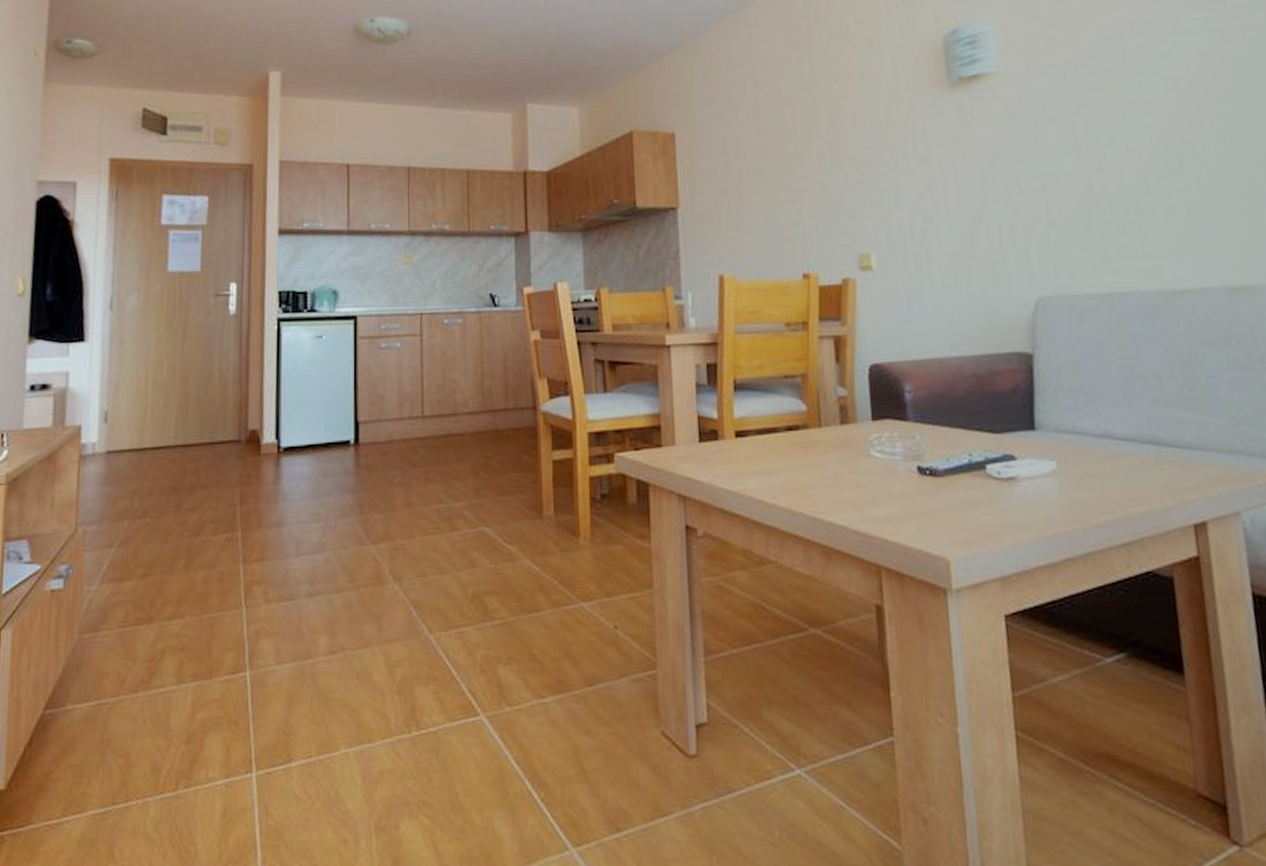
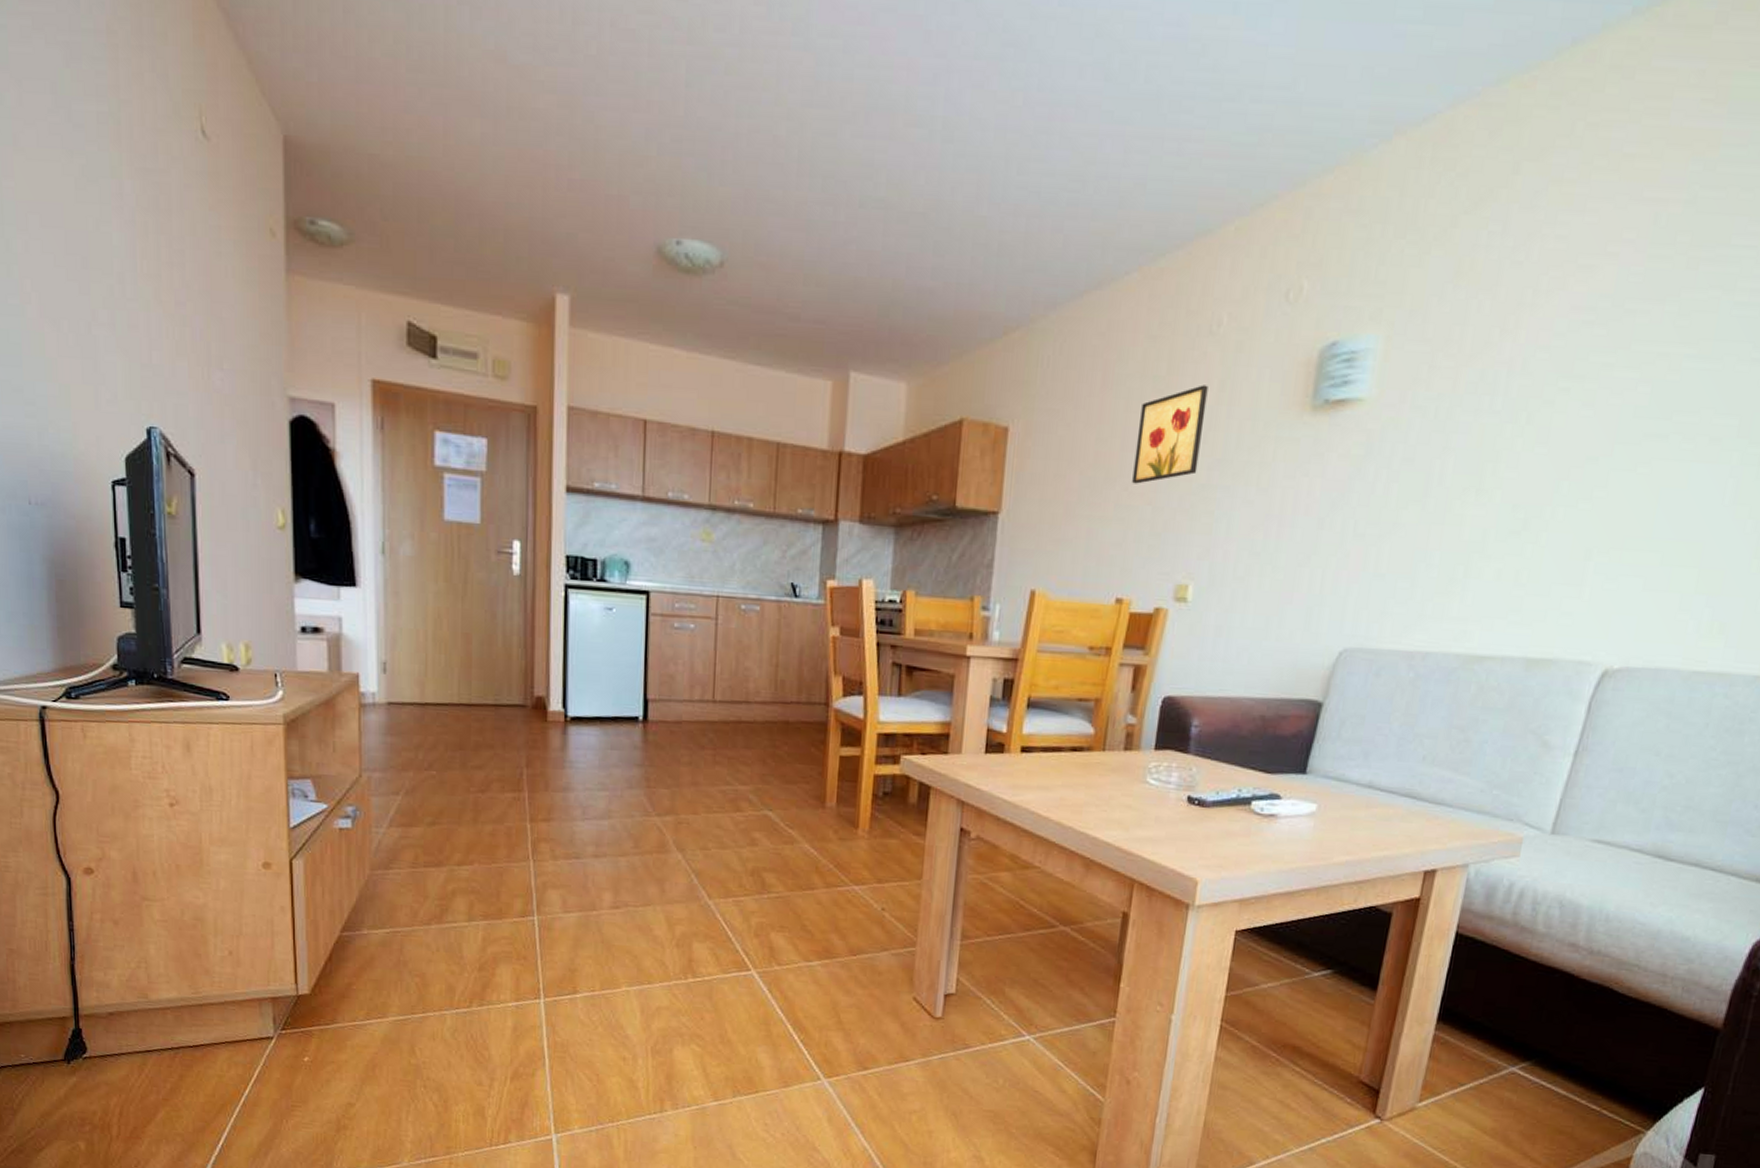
wall art: none [793,77,856,169] -> present [1132,385,1208,484]

